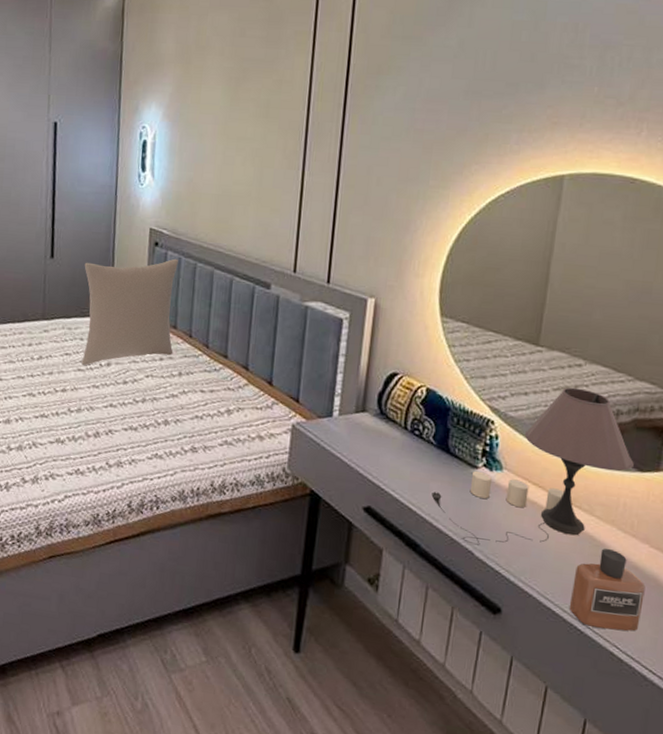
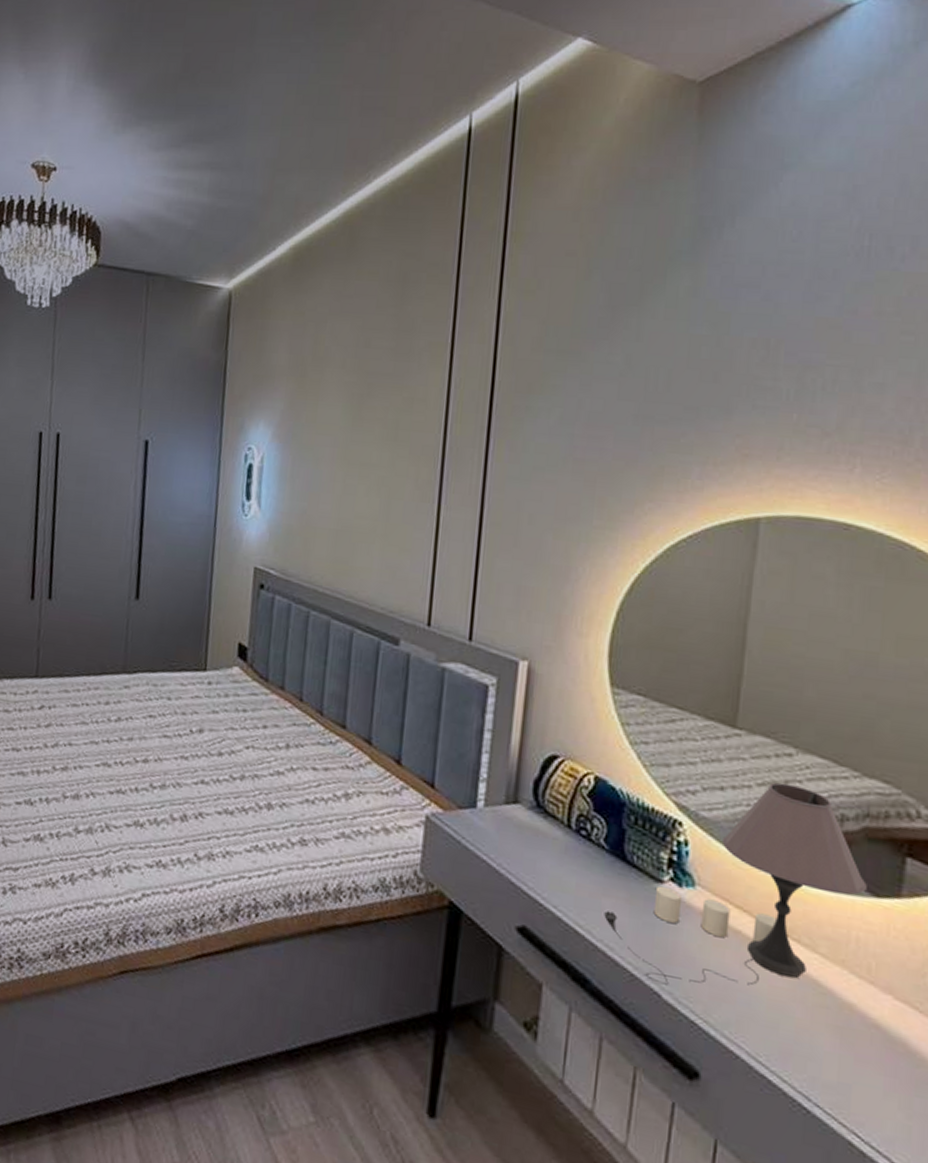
pillow: present [81,258,178,366] -> none [168,604,288,732]
perfume: present [569,548,646,631] -> none [789,998,891,1114]

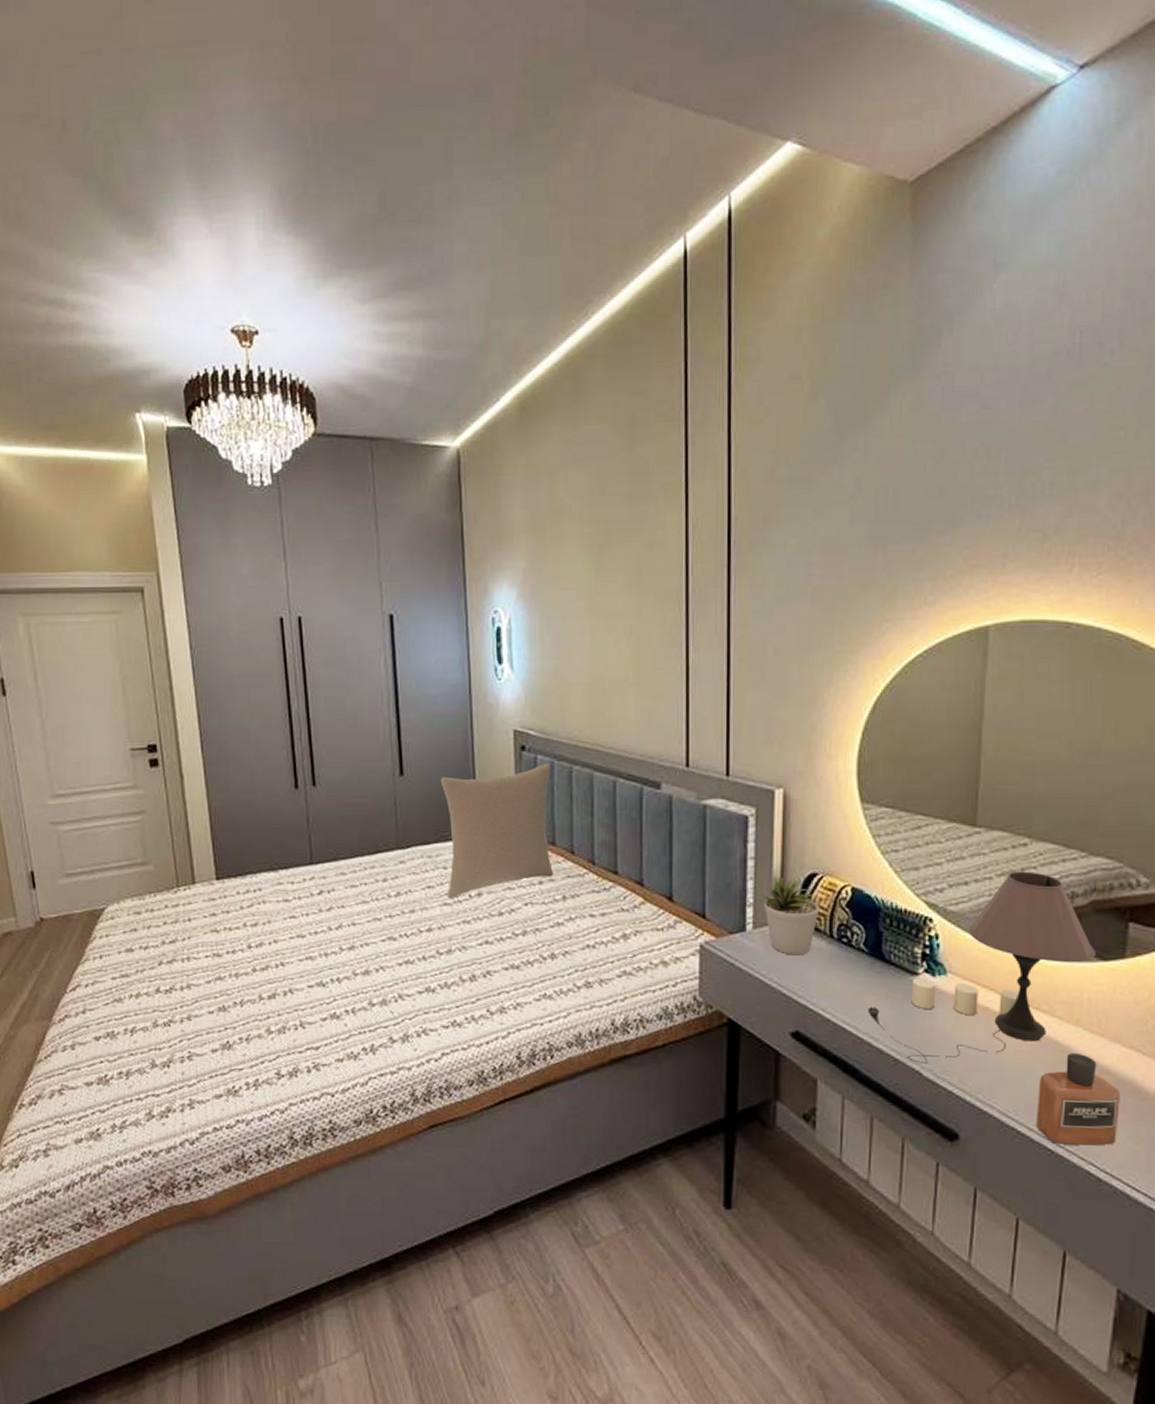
pillow: none [168,604,288,732] -> present [440,763,554,899]
potted plant: none [493,752,558,843] -> present [759,876,819,956]
perfume: none [789,998,891,1114] -> present [1035,1053,1120,1146]

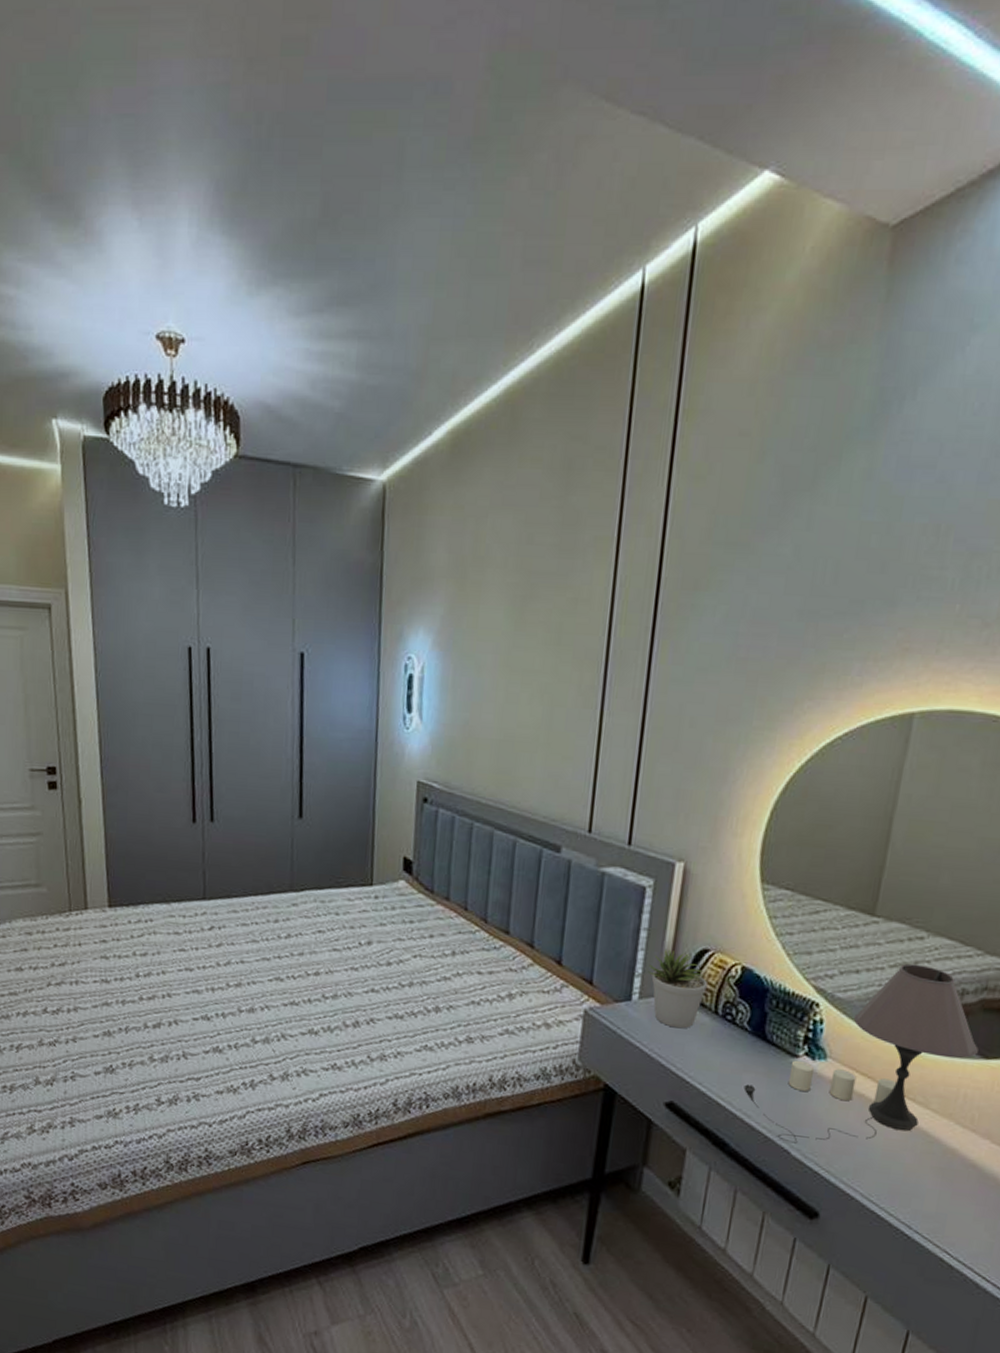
pillow: present [440,763,554,899] -> none [337,817,451,945]
perfume: present [1035,1053,1120,1146] -> none [895,1145,984,1236]

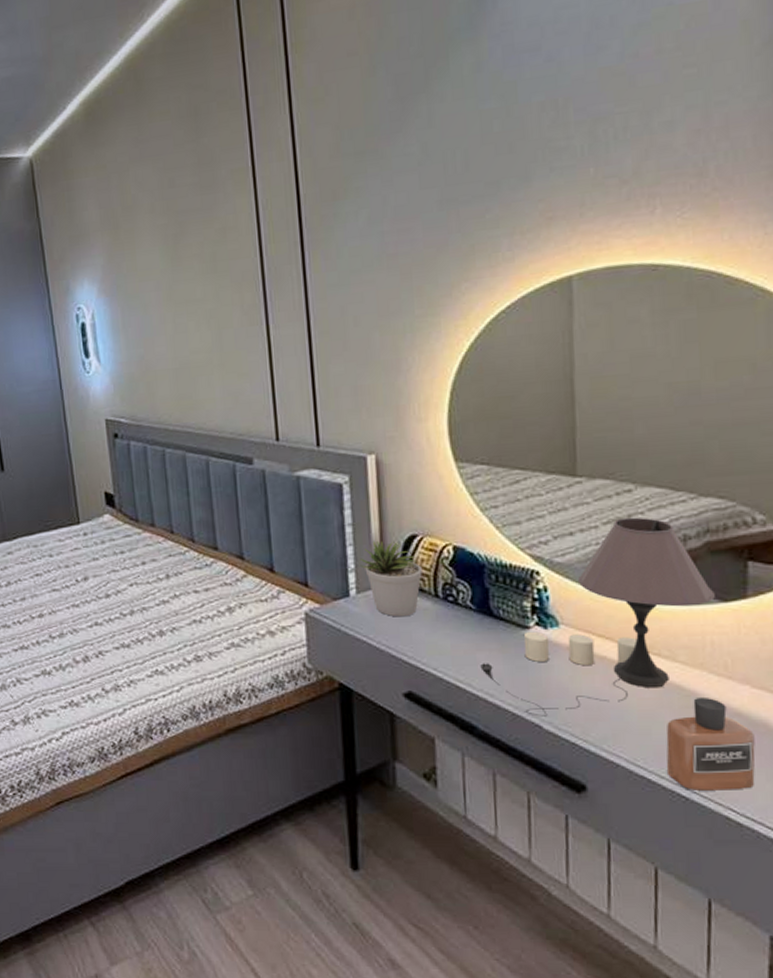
perfume: none [895,1145,984,1236] -> present [666,698,756,790]

